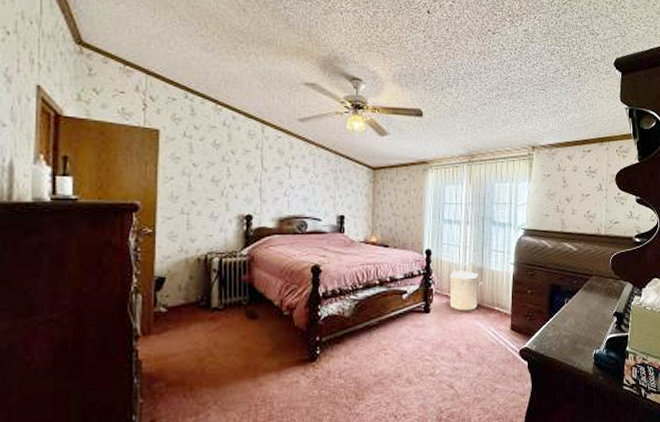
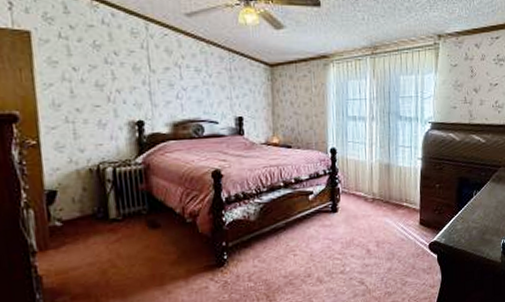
laundry hamper: present [450,270,483,311] -> none [357,168,390,209]

